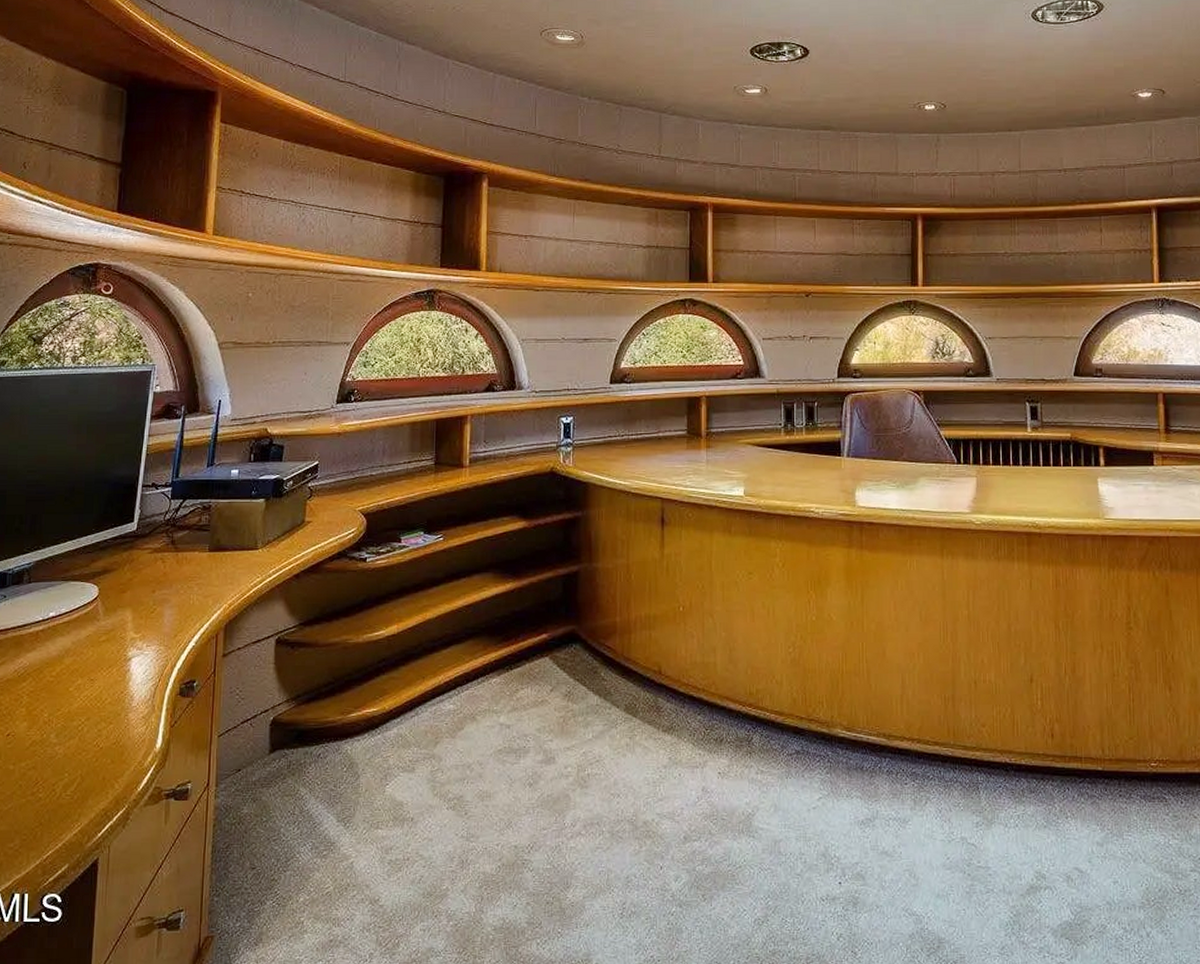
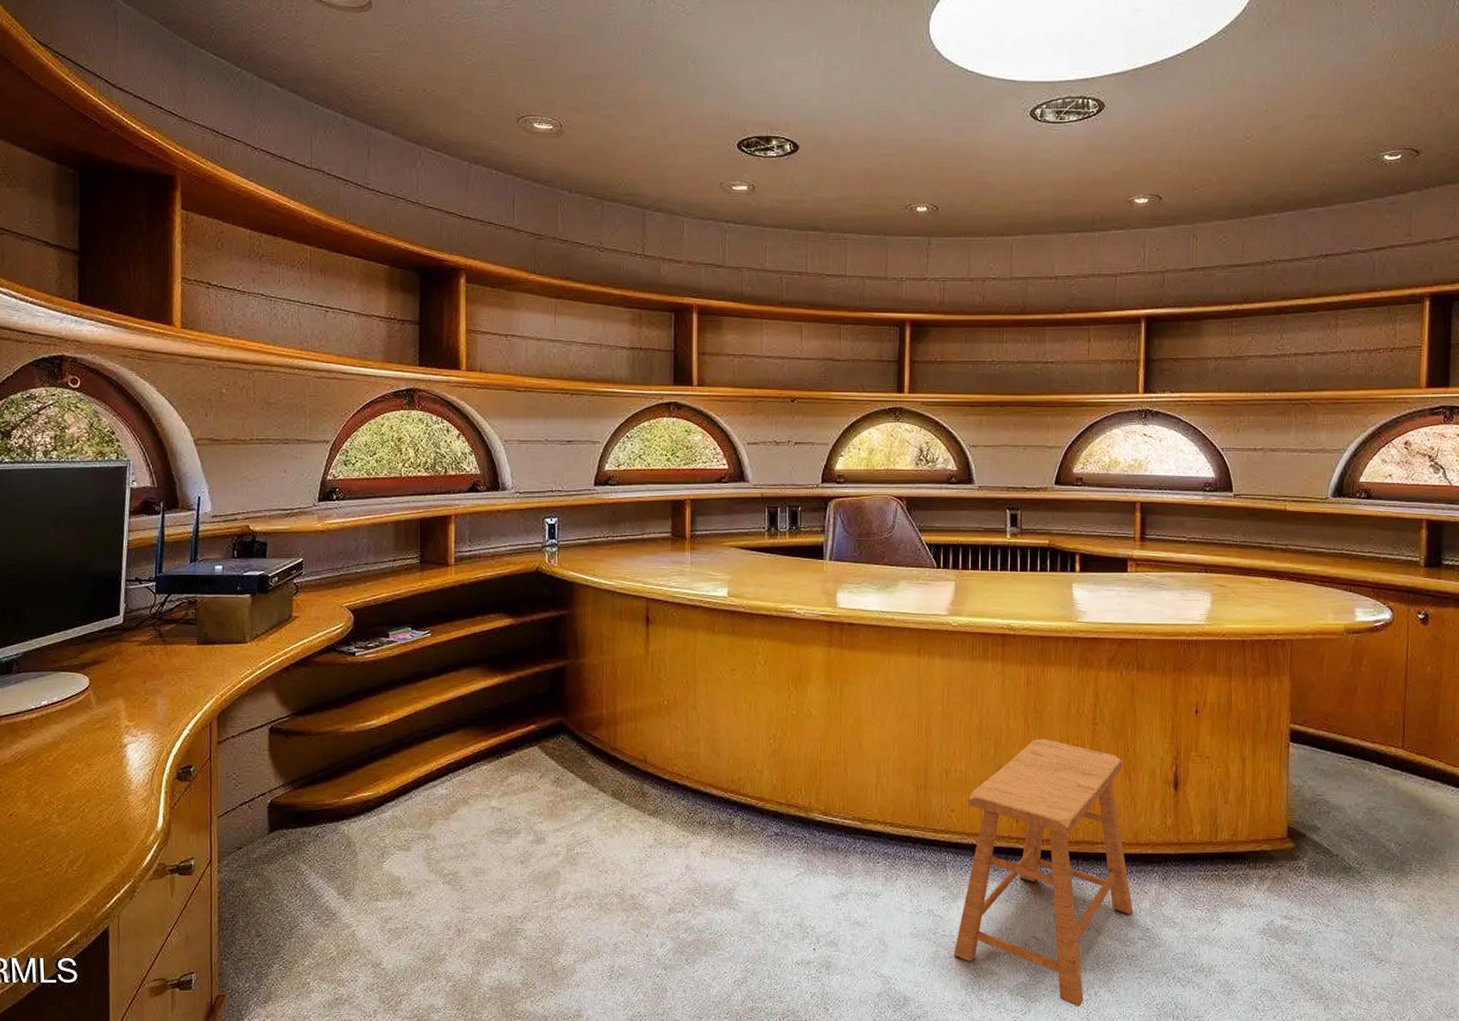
stool: none [990,644,1182,950] -> present [954,738,1133,1007]

